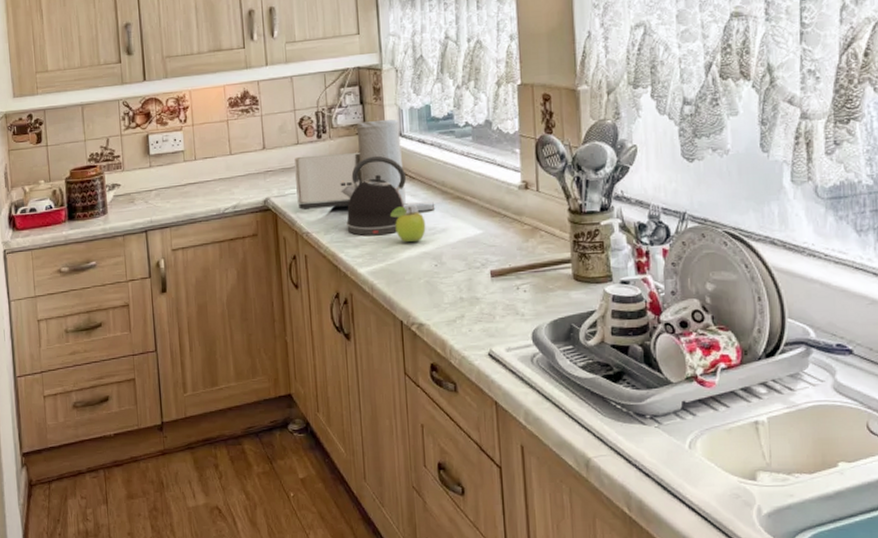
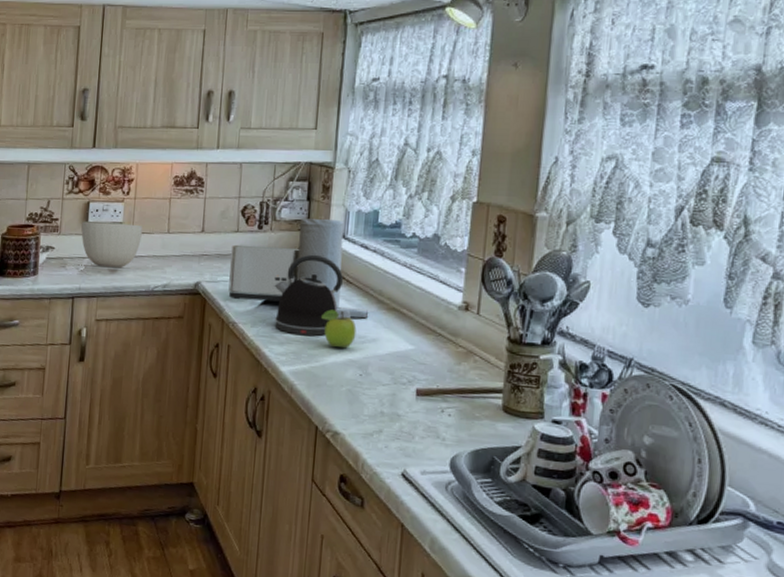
bowl: none [144,150,205,198] -> present [81,221,142,269]

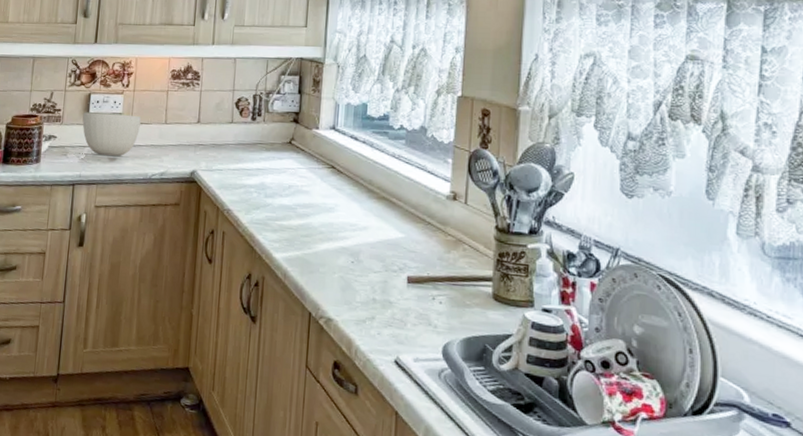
toaster: present [228,244,300,302] -> none [223,135,292,190]
kettle: present [274,254,344,337] -> none [267,144,335,224]
paper towel: present [296,218,368,319] -> none [288,111,358,207]
fruit: present [321,309,357,349] -> none [313,198,348,236]

